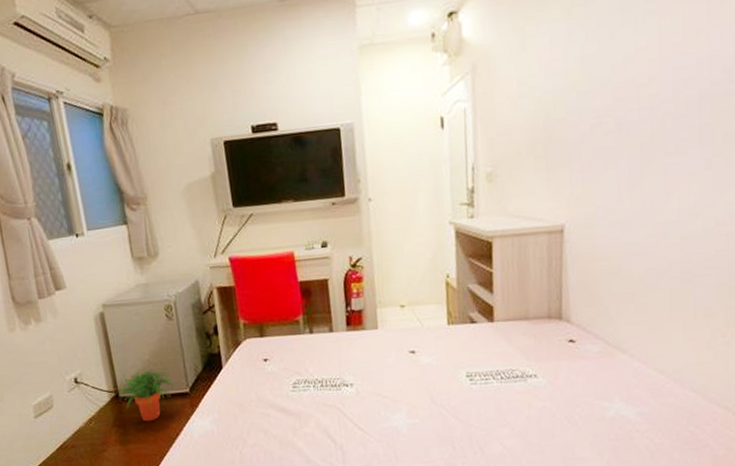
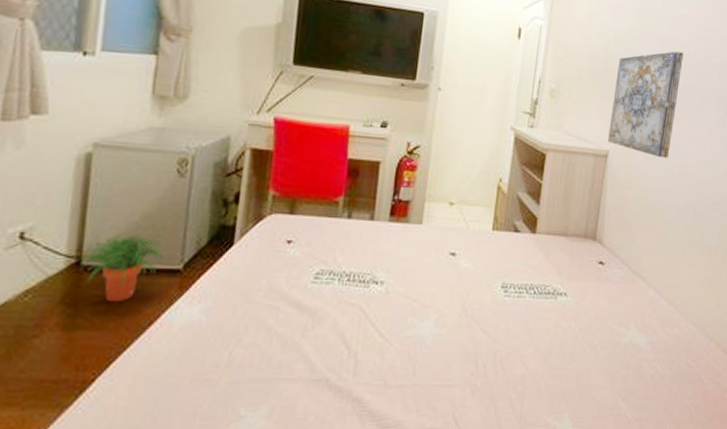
wall art: none [561,94,646,221] -> present [608,51,684,159]

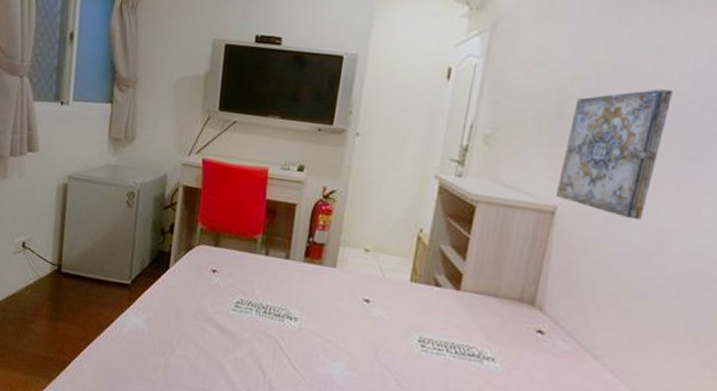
potted plant: present [77,233,165,303] -> none [59,251,118,305]

